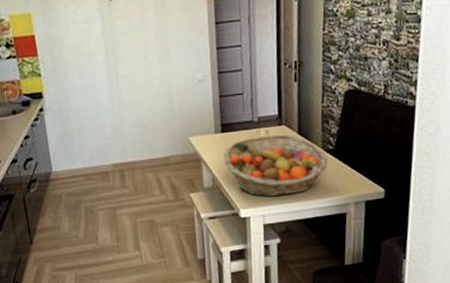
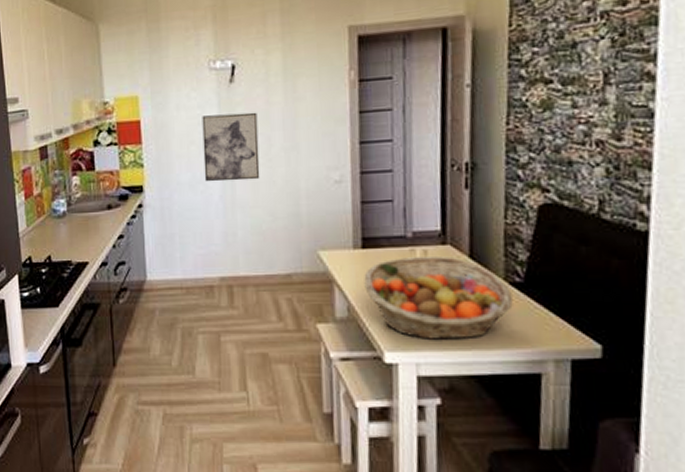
wall art: none [88,25,140,87] -> present [202,112,260,182]

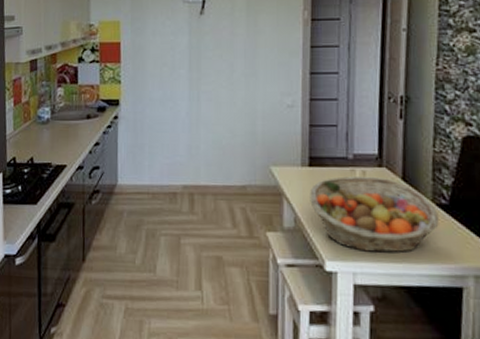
wall art: present [202,112,260,182] -> none [174,41,223,100]

